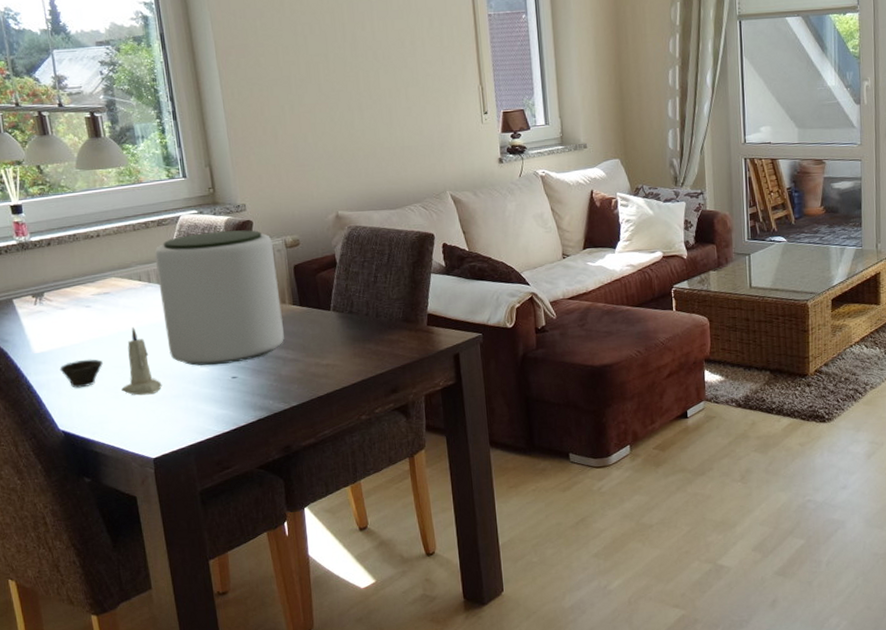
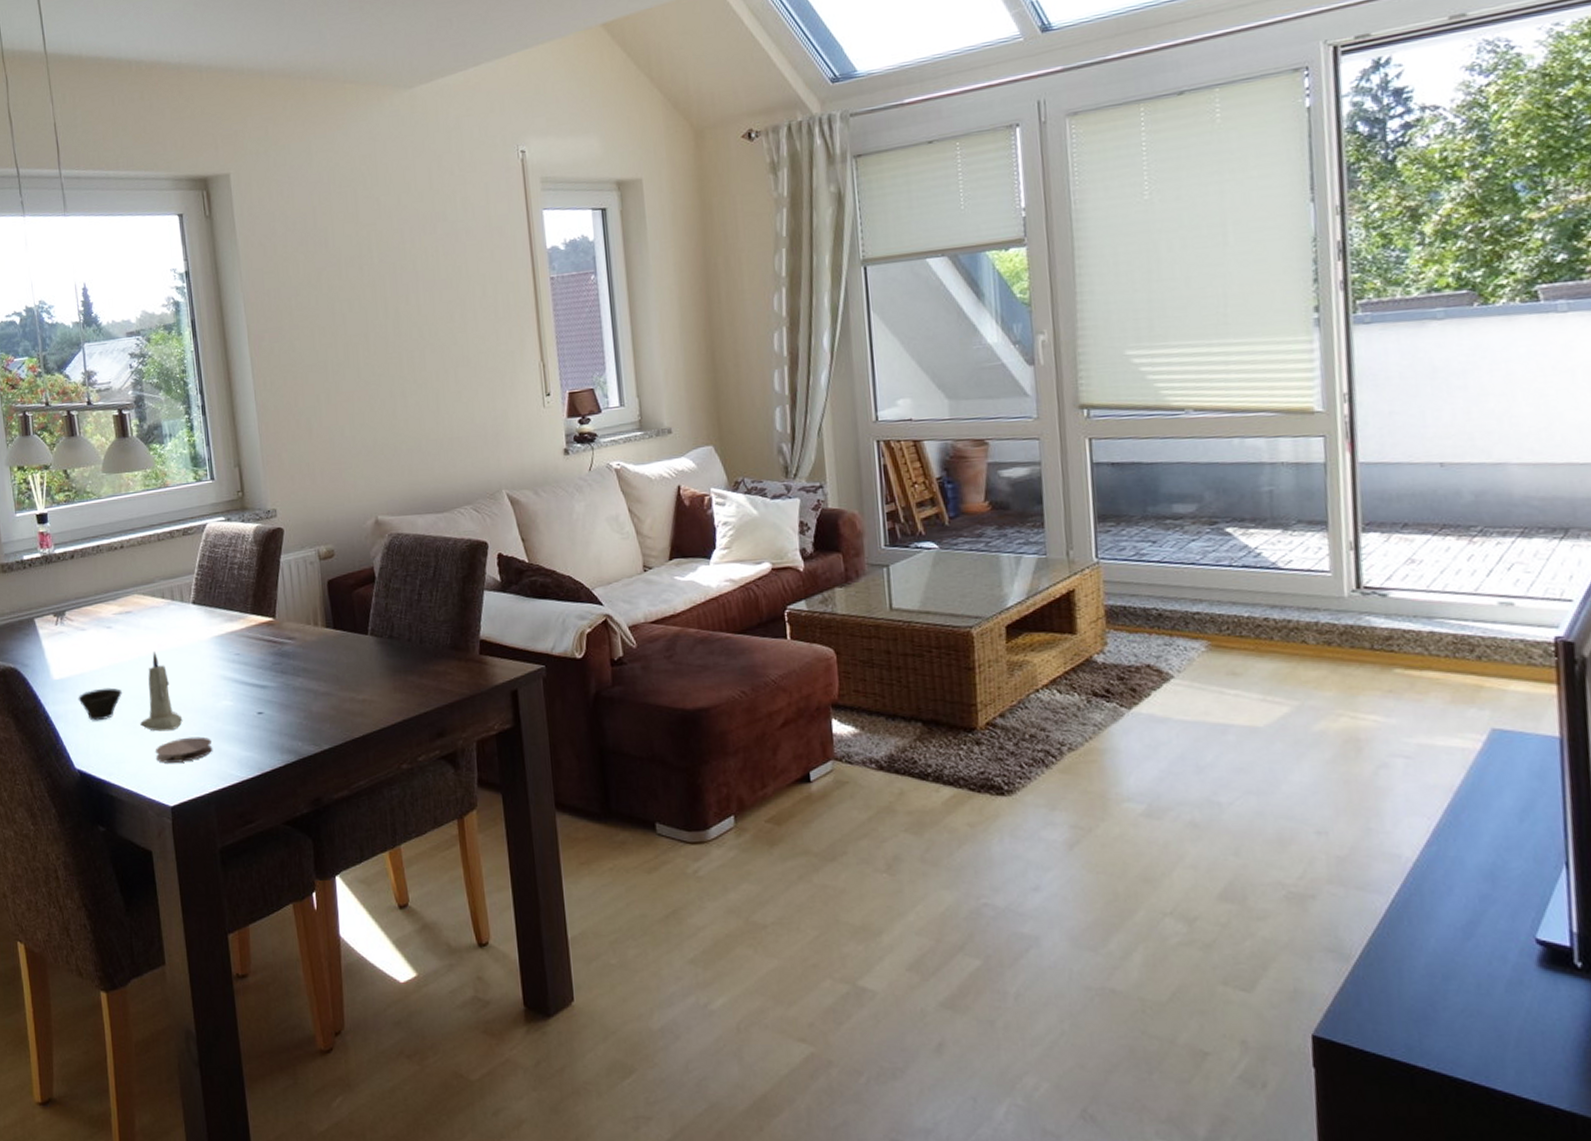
coaster: none [136,398,191,422] -> present [155,736,213,763]
plant pot: present [154,230,284,366] -> none [178,539,316,699]

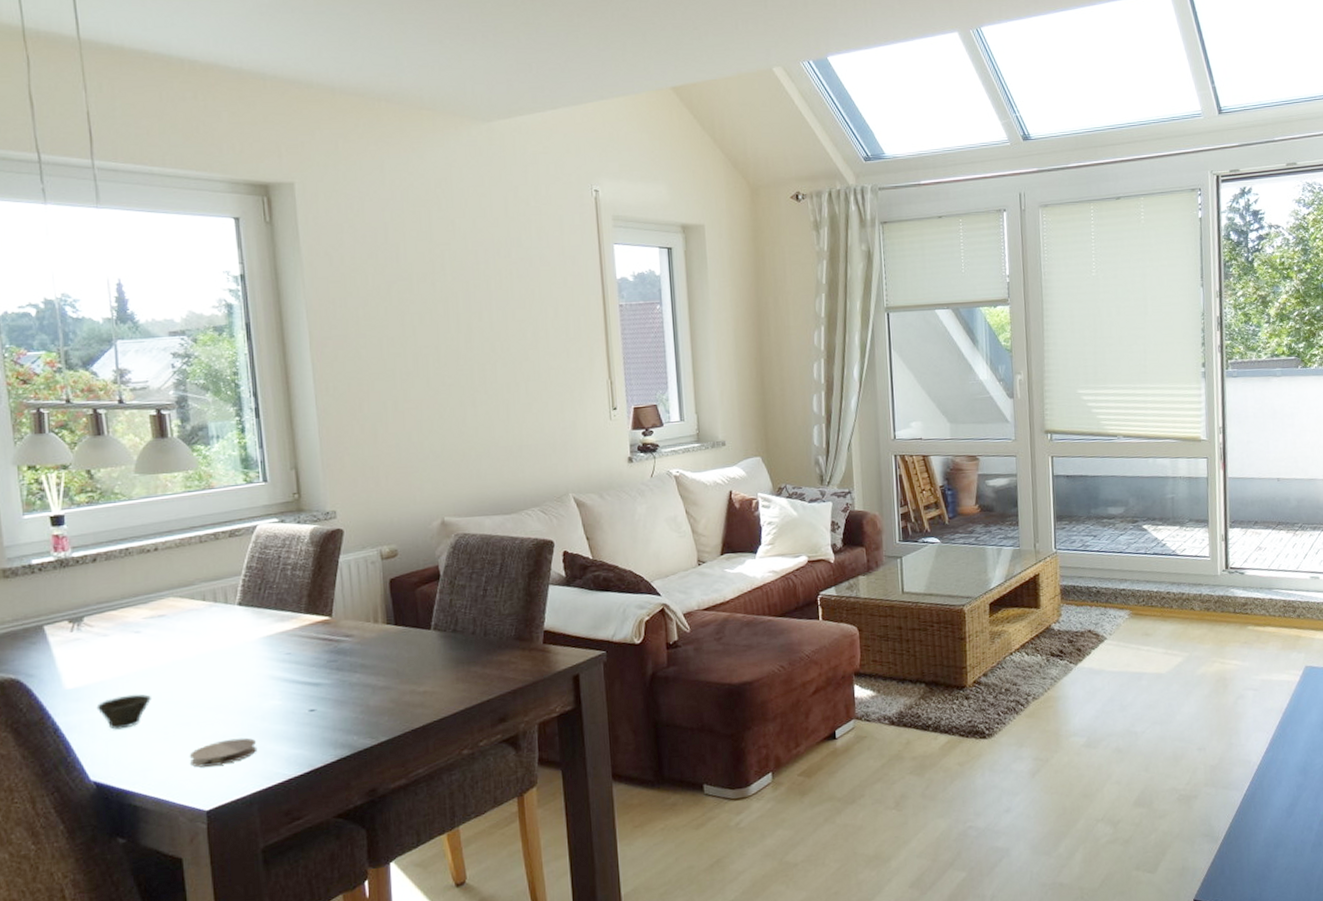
candle: present [140,652,183,732] -> none [172,655,223,736]

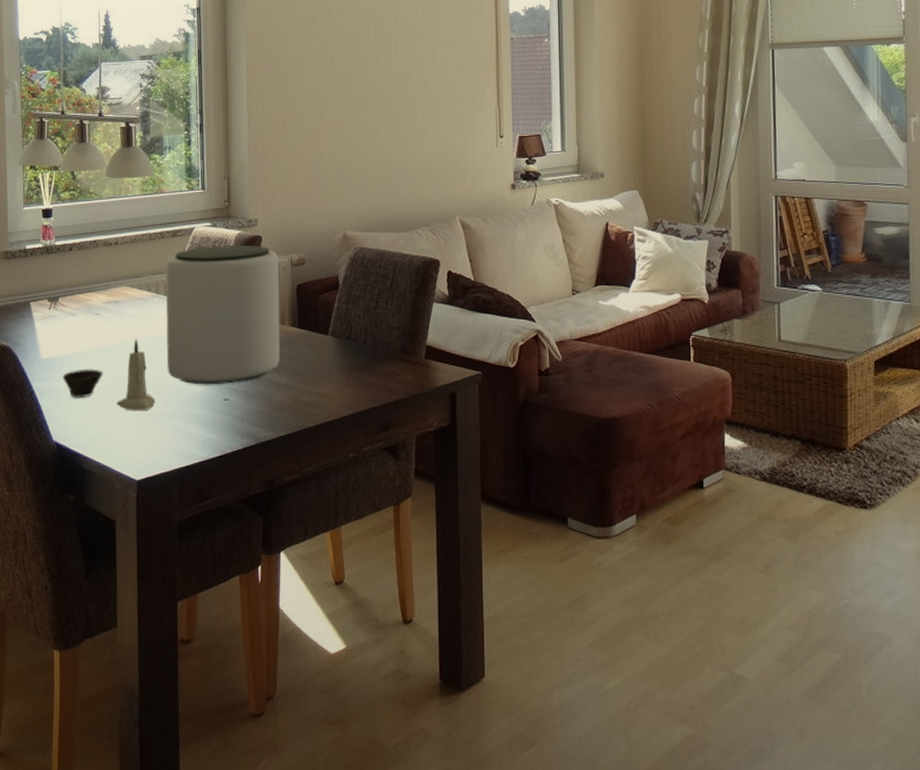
candle: none [172,655,223,736] -> present [117,339,156,411]
coaster: present [189,737,258,768] -> none [127,418,181,441]
plant pot: none [223,540,375,698] -> present [165,245,280,385]

